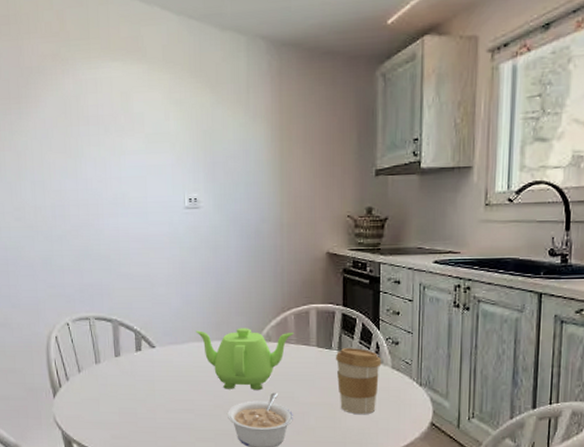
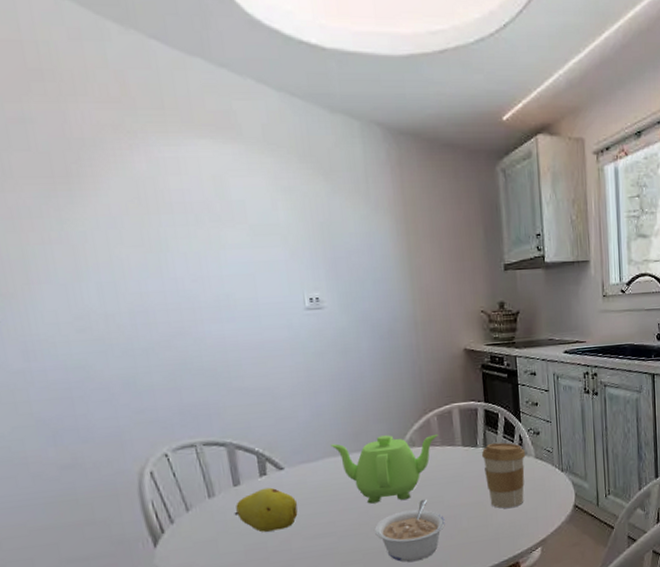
fruit: none [113,362,164,400] -> present [234,487,298,532]

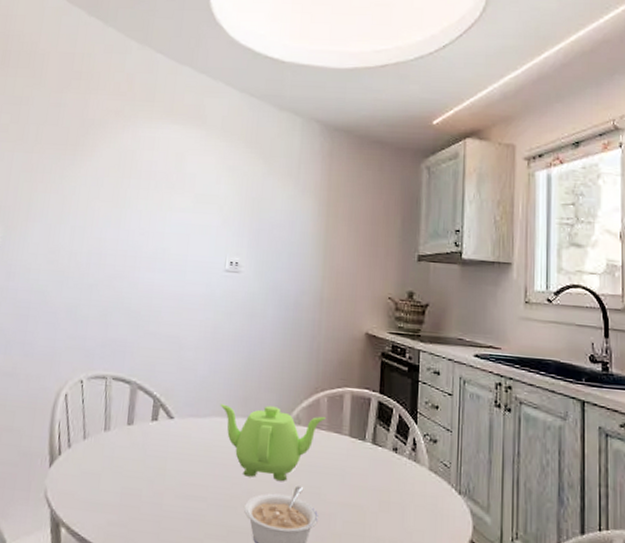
fruit: present [234,487,298,532] -> none [121,433,178,481]
coffee cup: present [481,442,526,509] -> none [368,441,419,523]

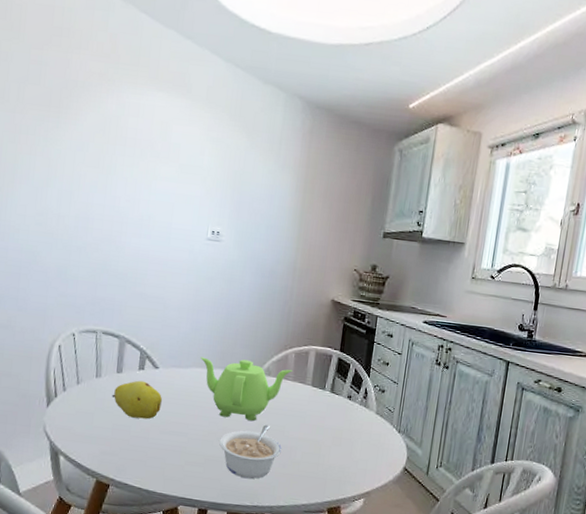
fruit: none [121,433,178,481] -> present [111,380,163,419]

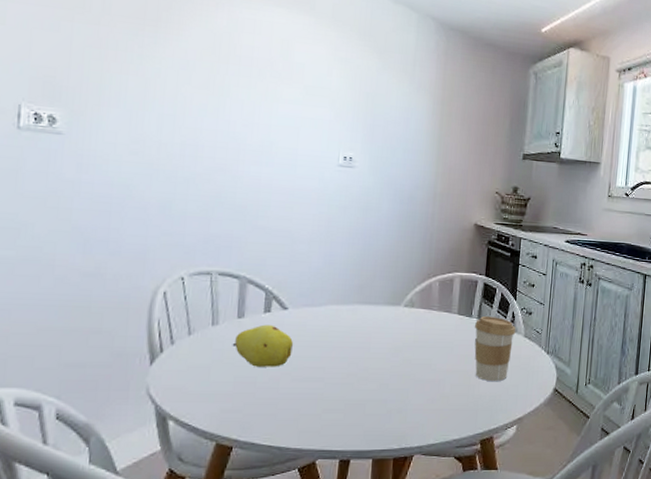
teapot: present [200,357,292,421] -> none [335,292,437,357]
legume: present [219,424,283,479] -> none [361,359,430,419]
coffee cup: none [326,390,368,454] -> present [474,316,516,381]

